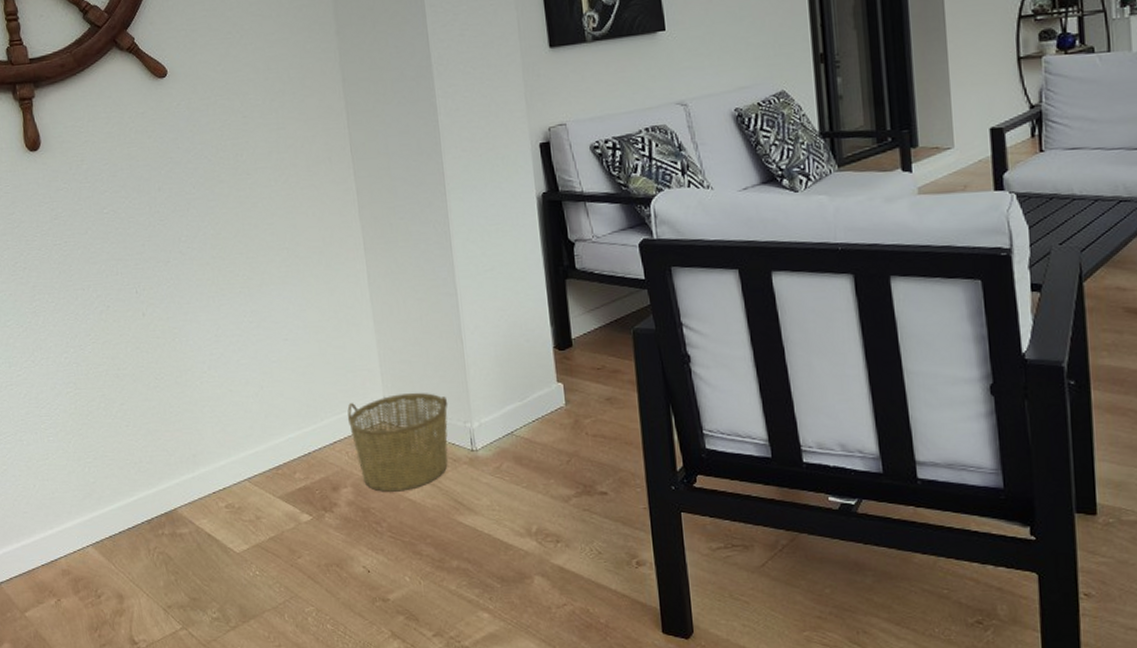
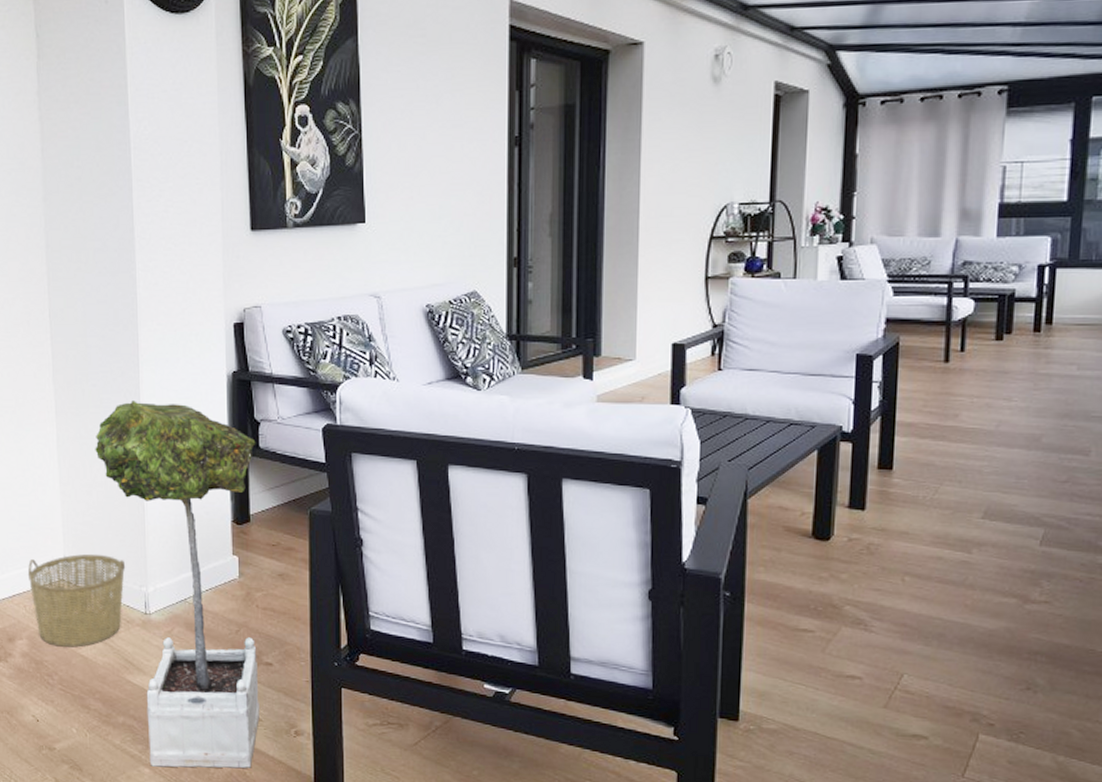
potted tree: none [407,230,599,611] -> present [95,401,260,769]

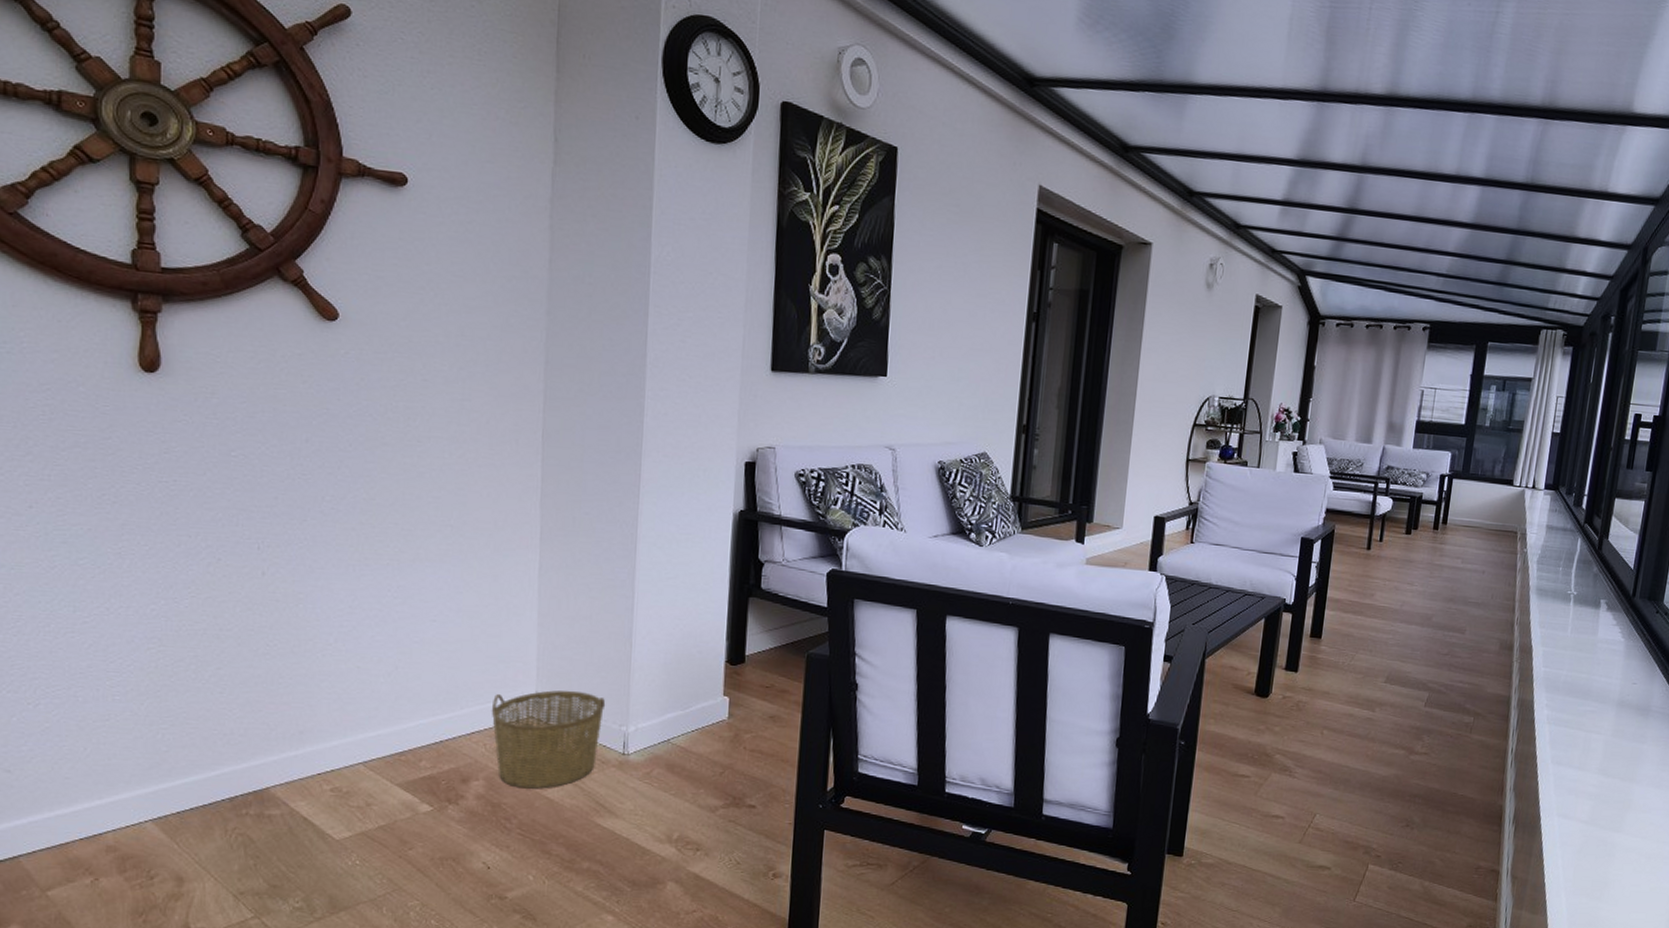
potted tree: present [95,401,260,769] -> none [582,532,758,914]

